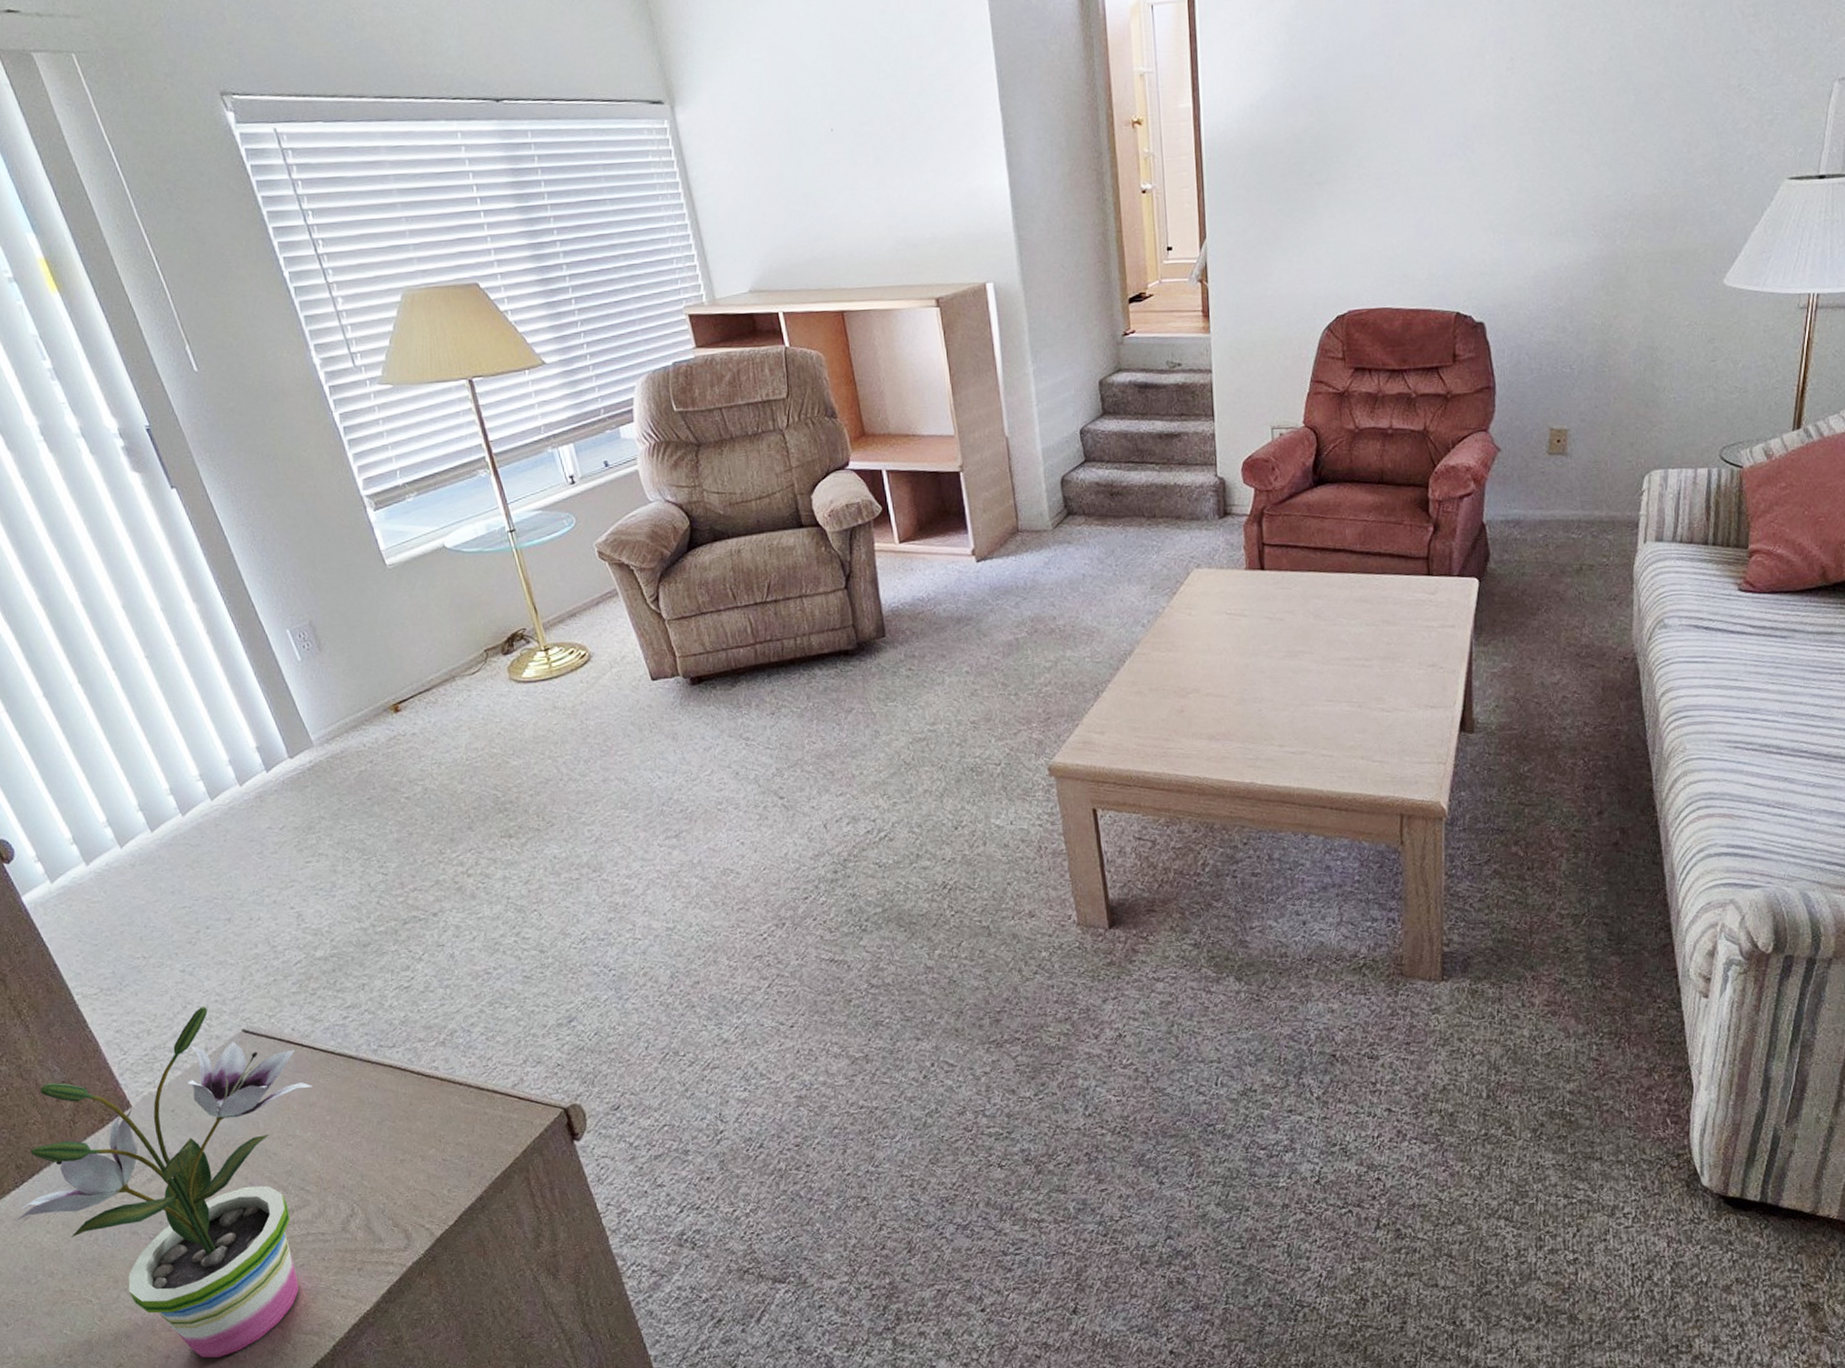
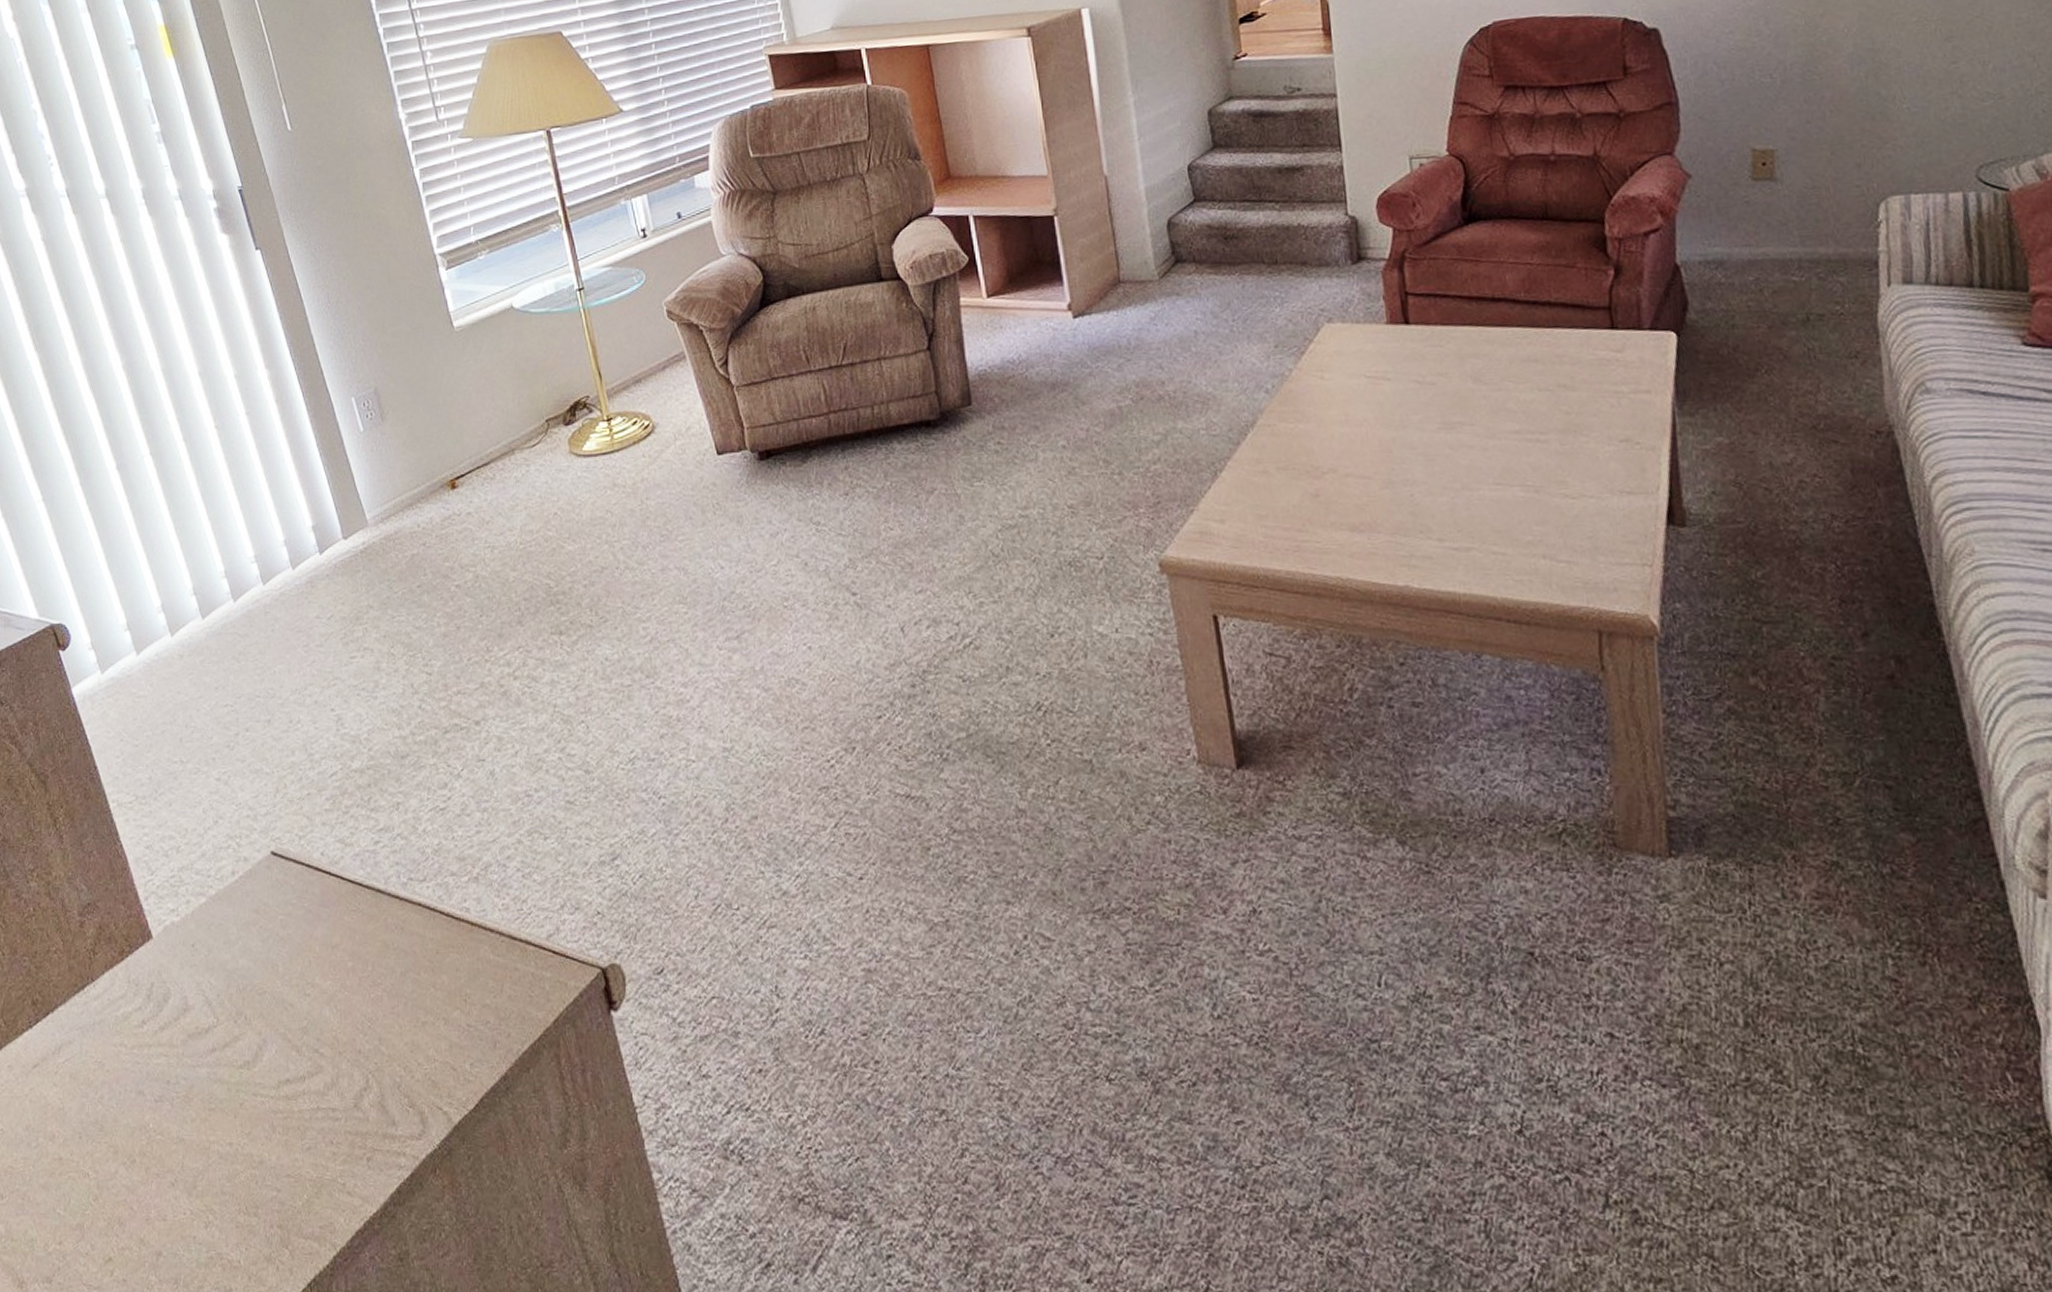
potted plant: present [16,1006,312,1358] -> none [25,822,336,1260]

